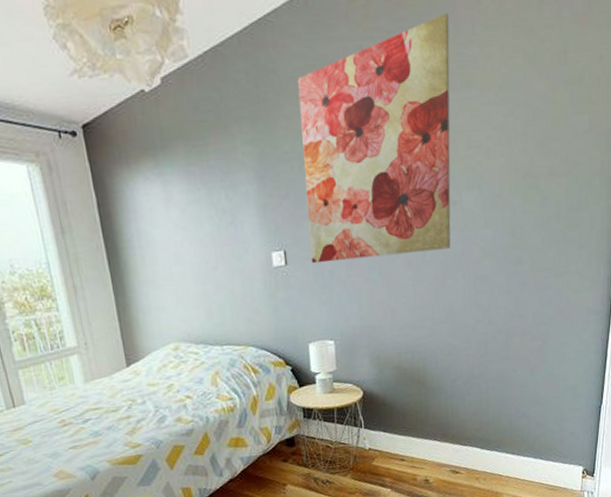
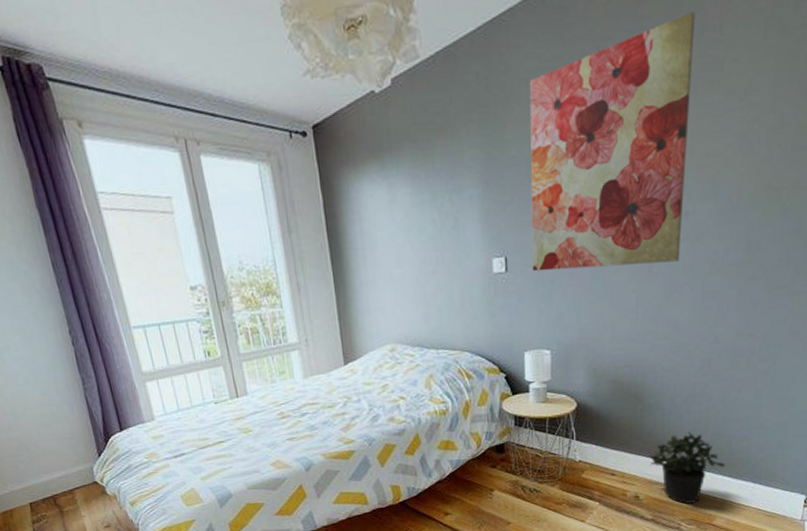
potted plant: none [436,412,508,484] -> present [649,431,725,504]

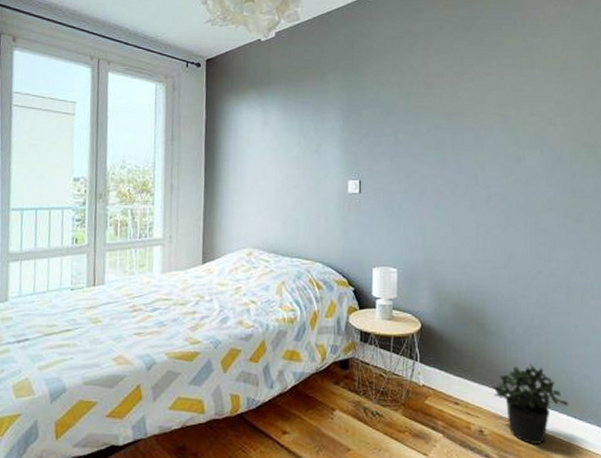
wall art: present [529,11,695,272] -> none [383,10,517,199]

